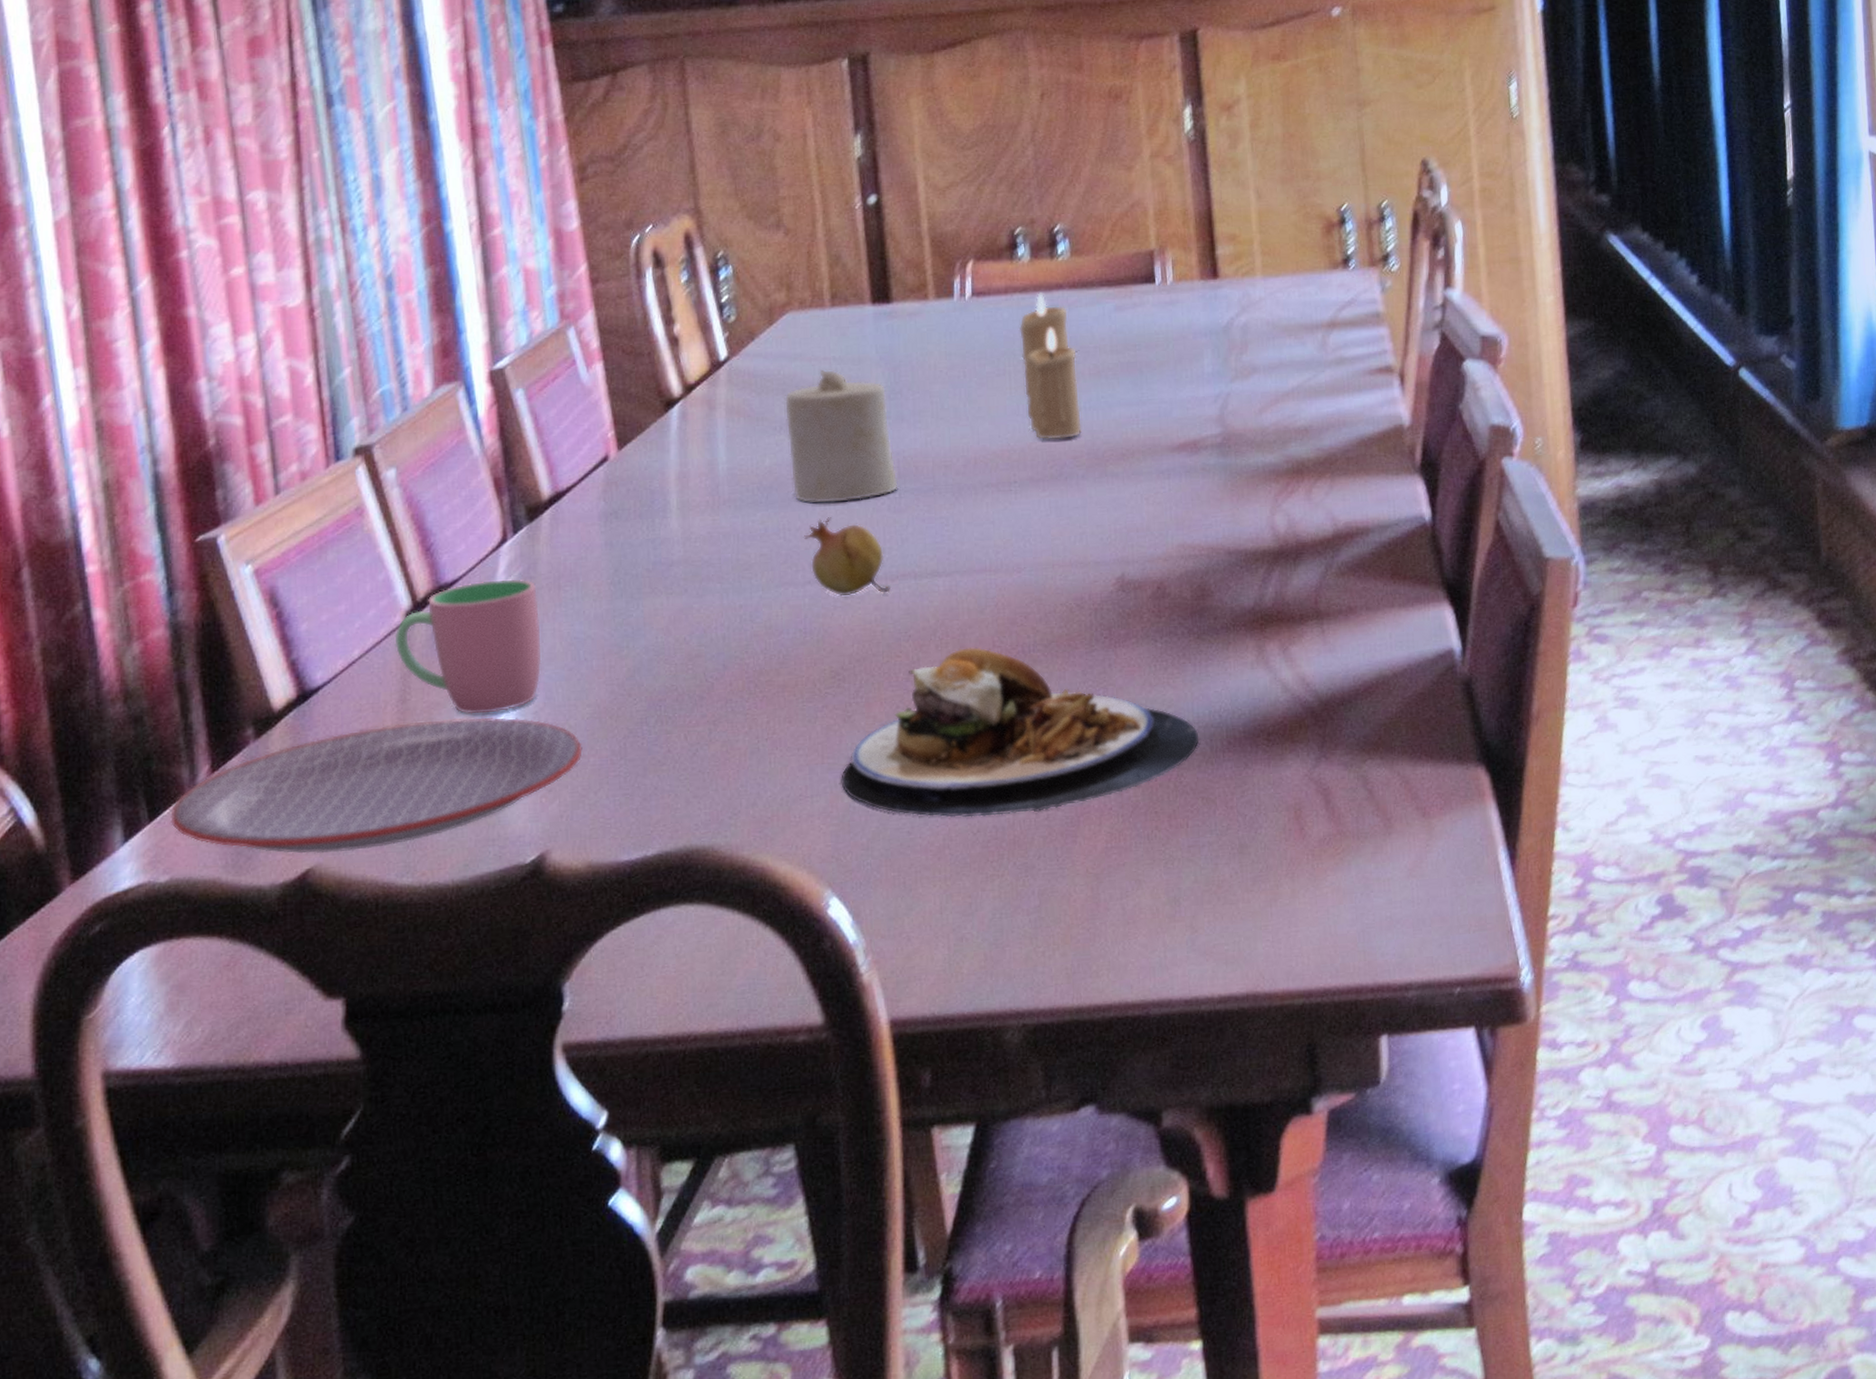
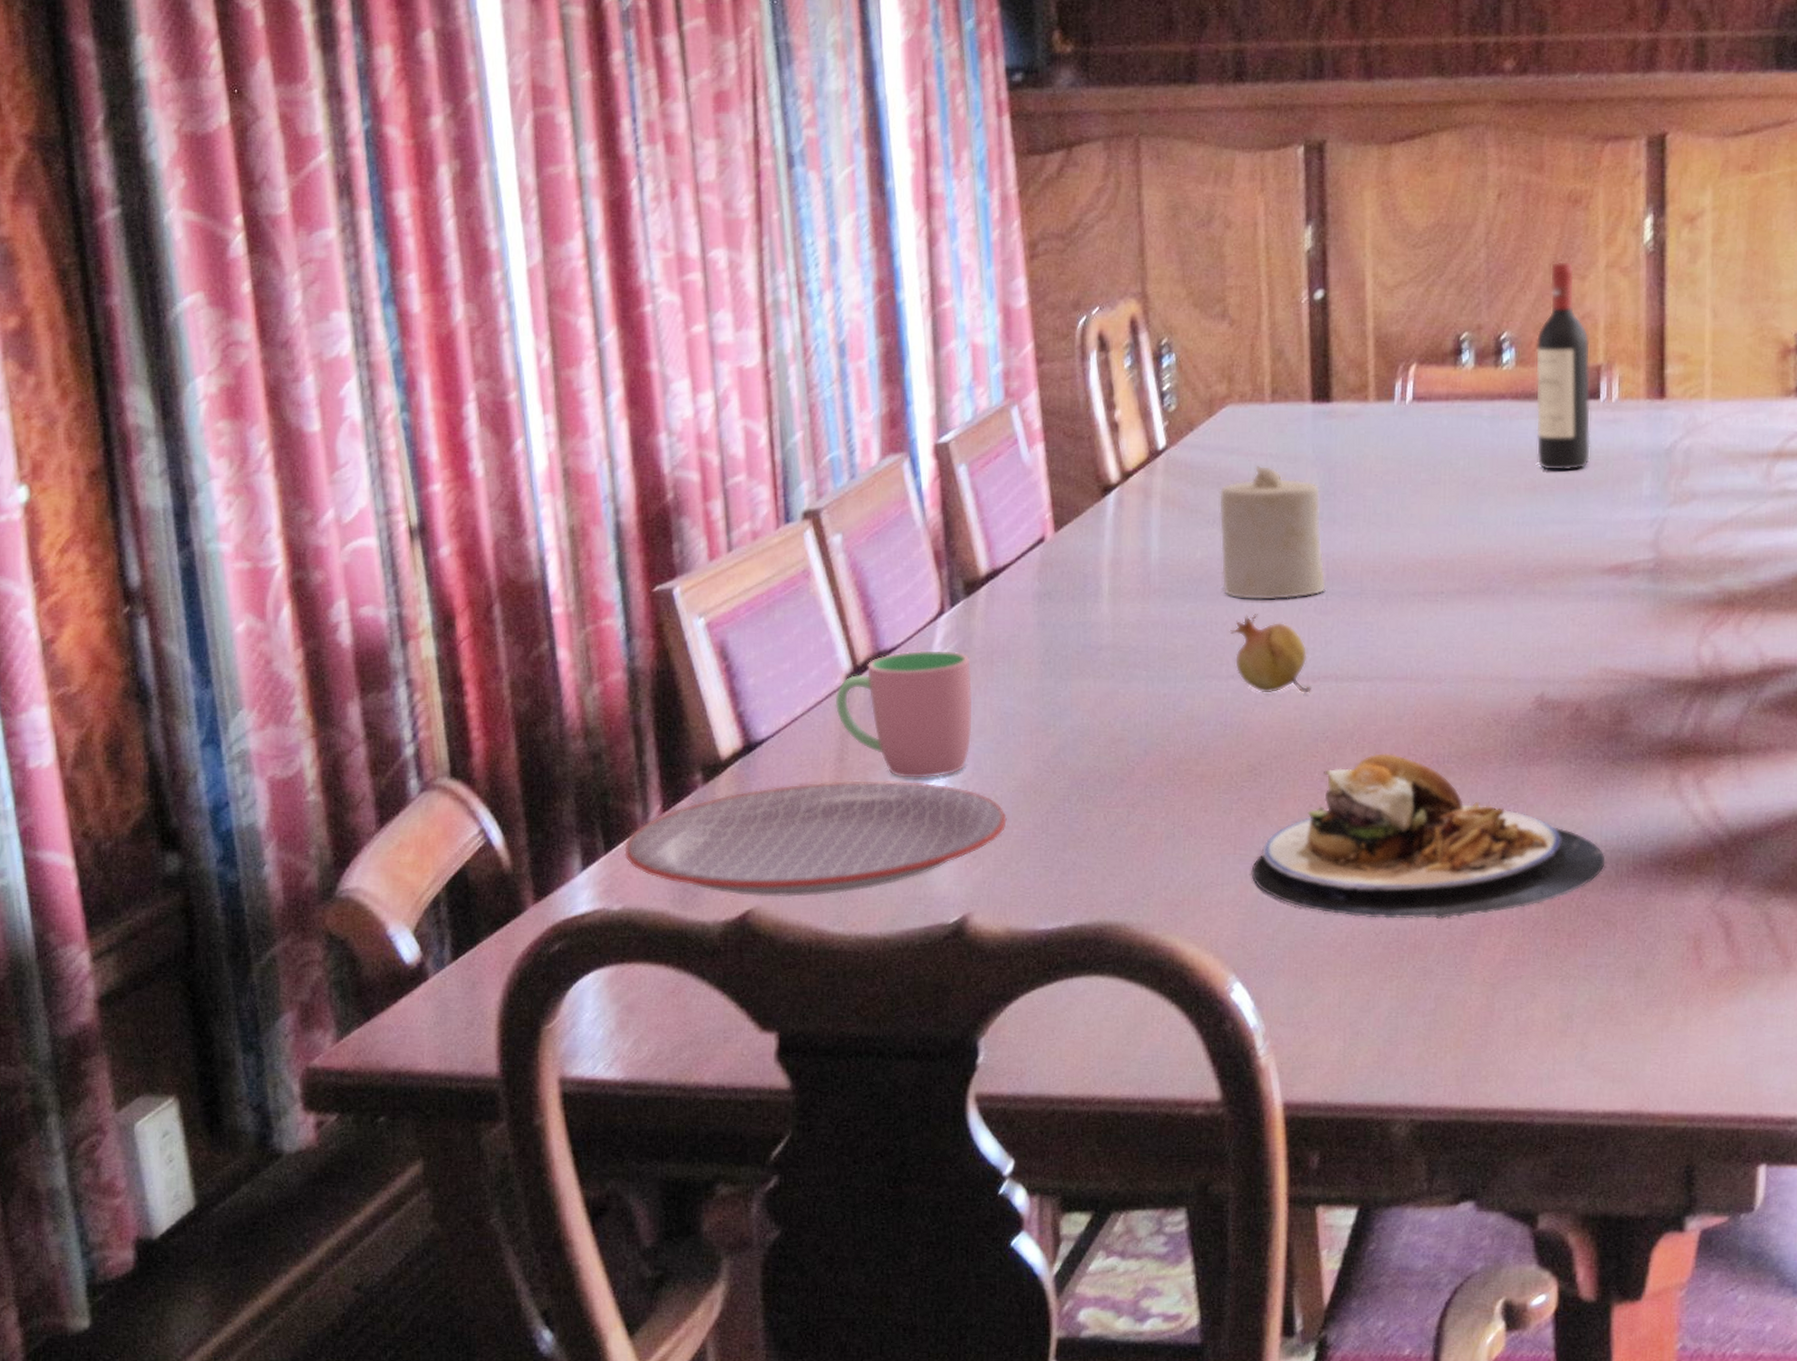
candle: present [1018,292,1083,440] -> none [1457,401,1514,553]
wine bottle: none [1088,153,1150,356] -> present [1535,260,1591,472]

